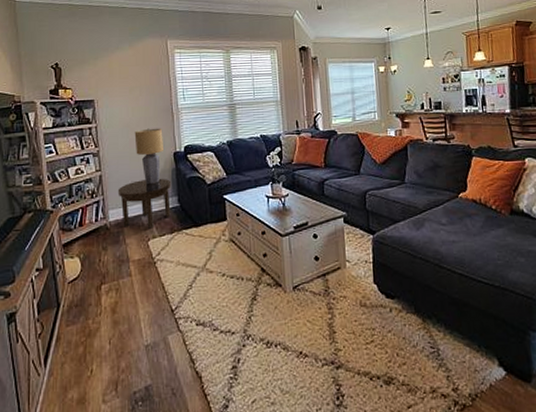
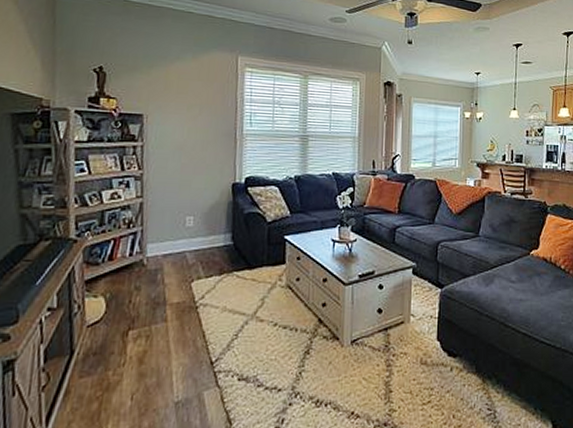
side table: present [117,178,172,229] -> none [160,211,226,268]
lamp: present [134,128,165,185] -> none [187,153,222,218]

